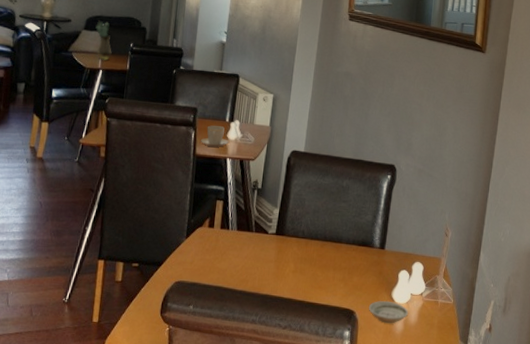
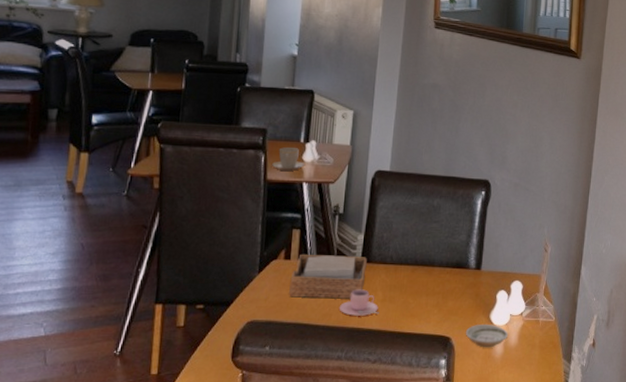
vase: present [95,20,112,61] -> none [142,34,163,80]
napkin holder: none [211,223,281,268] -> present [289,254,367,299]
teacup: none [255,259,291,284] -> present [339,289,379,316]

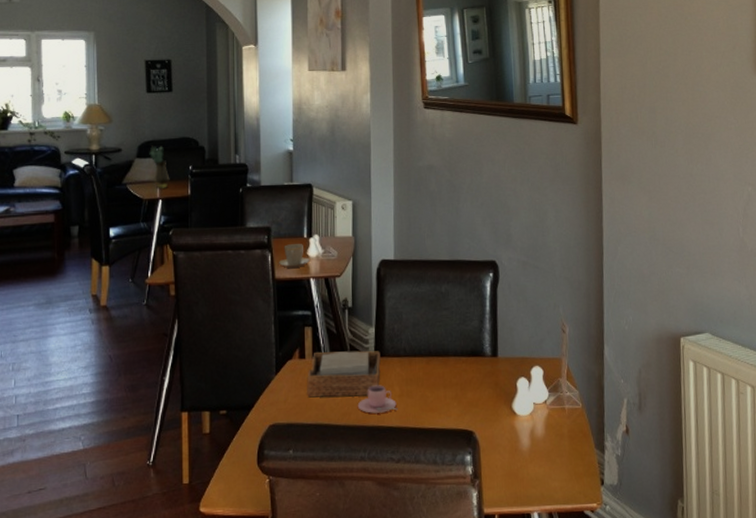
vase: none [142,34,163,80] -> present [149,145,170,189]
saucer: present [465,323,509,348] -> none [488,414,534,441]

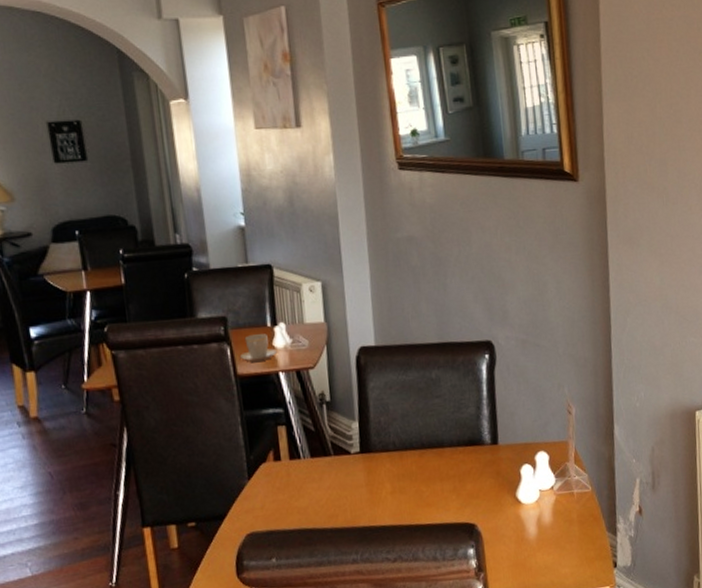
vase: present [149,145,170,189] -> none [66,227,98,278]
napkin holder: present [307,350,381,398] -> none [285,446,369,502]
teacup: present [357,385,398,413] -> none [344,483,391,514]

